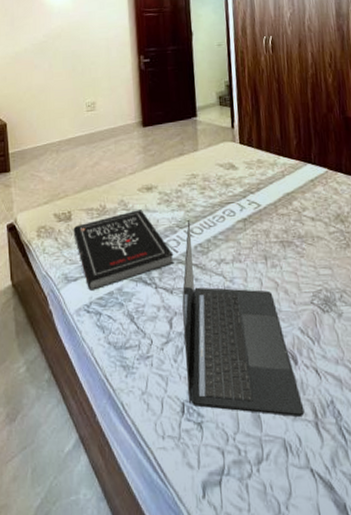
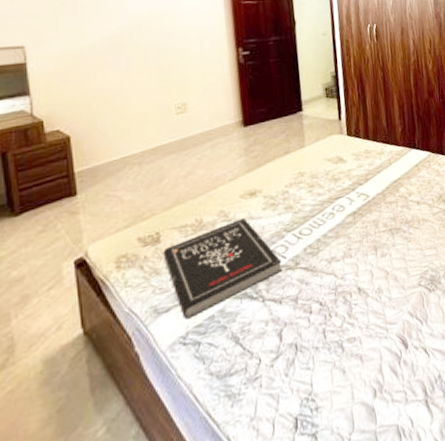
laptop: present [182,219,305,417] -> none [292,220,415,418]

